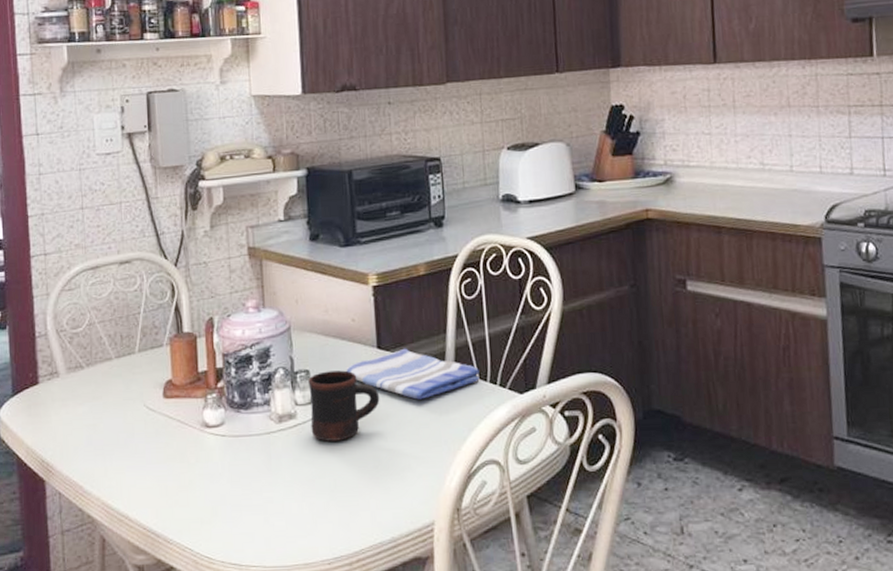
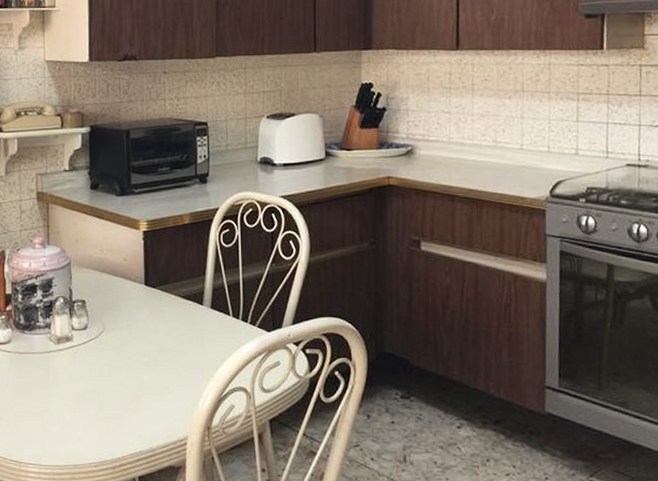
mug: present [308,370,380,442] -> none [84,302,145,362]
dish towel: present [345,348,480,400] -> none [116,286,233,331]

